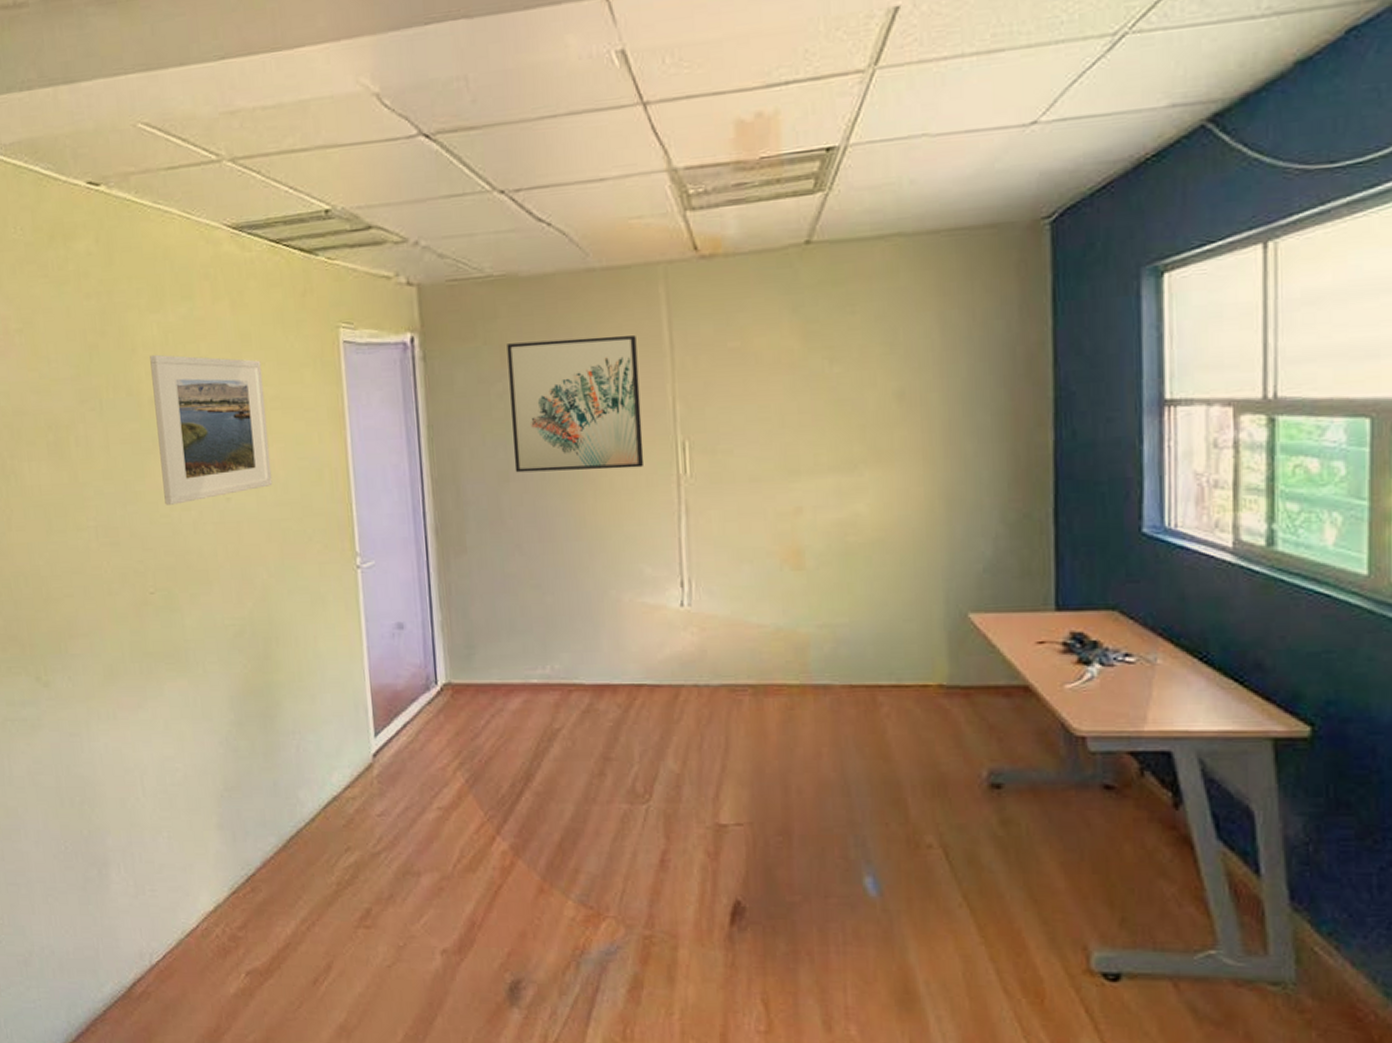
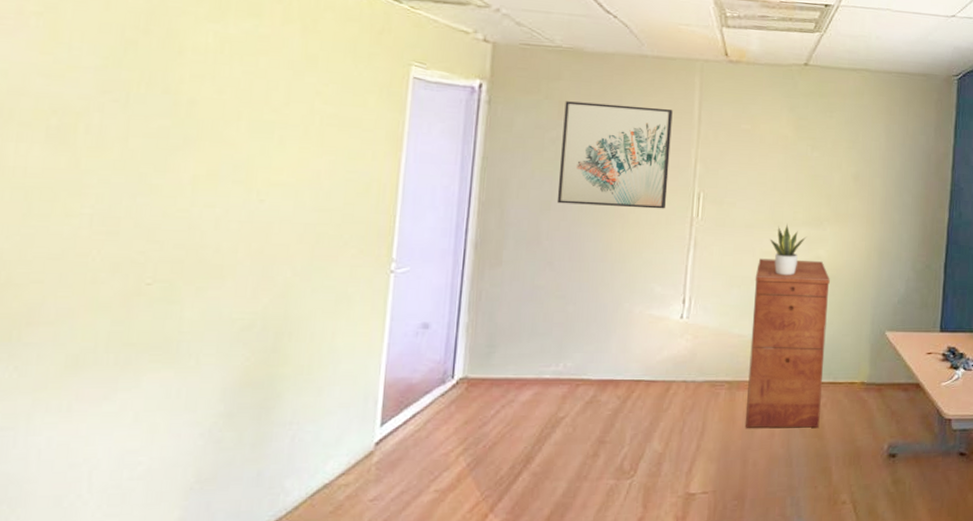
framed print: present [150,354,273,505] -> none [185,59,324,201]
filing cabinet: none [770,520,883,746] -> present [744,258,830,428]
potted plant: none [784,472,837,543] -> present [769,224,807,276]

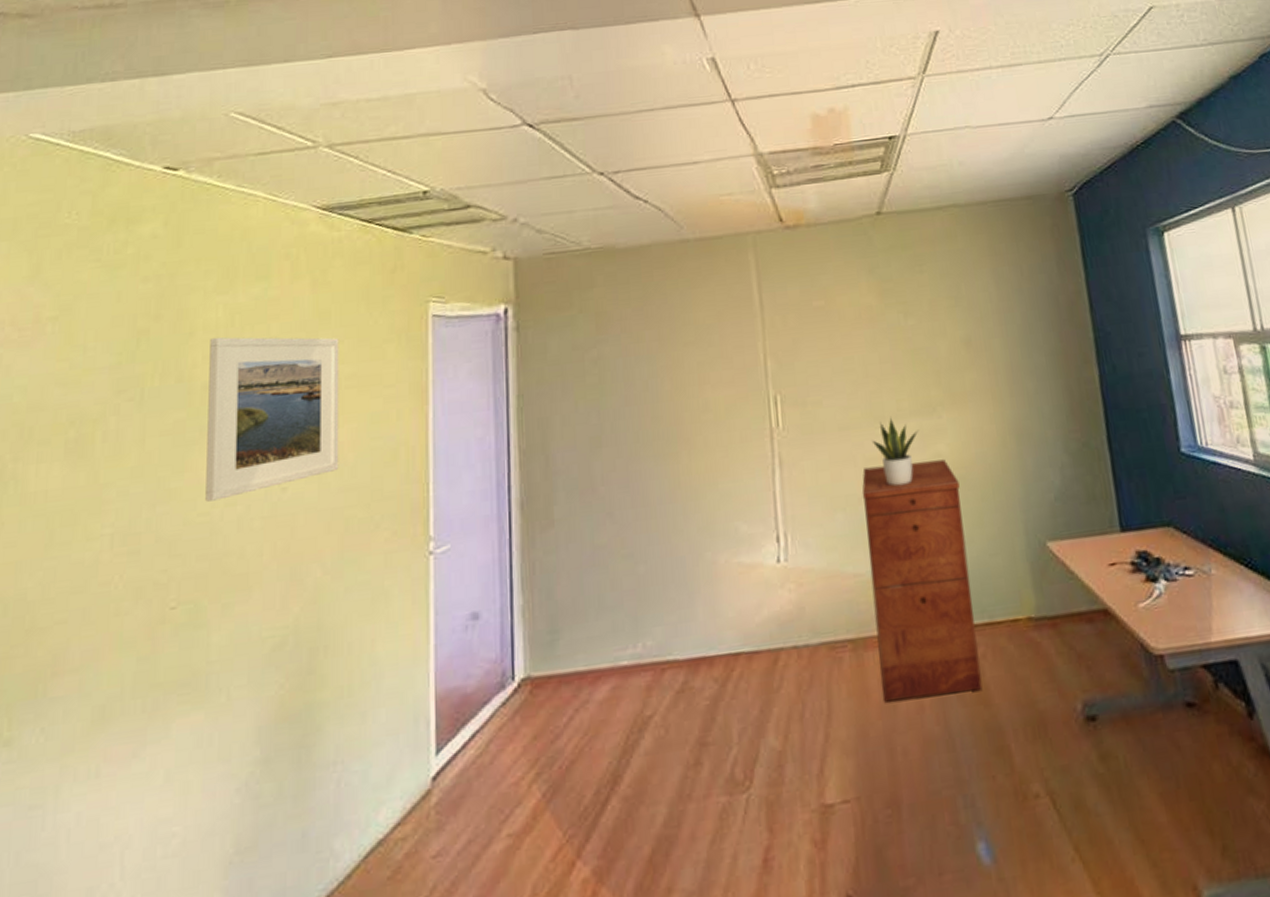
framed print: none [185,59,324,201] -> present [205,337,339,502]
wall art: present [557,101,673,209] -> none [602,299,738,438]

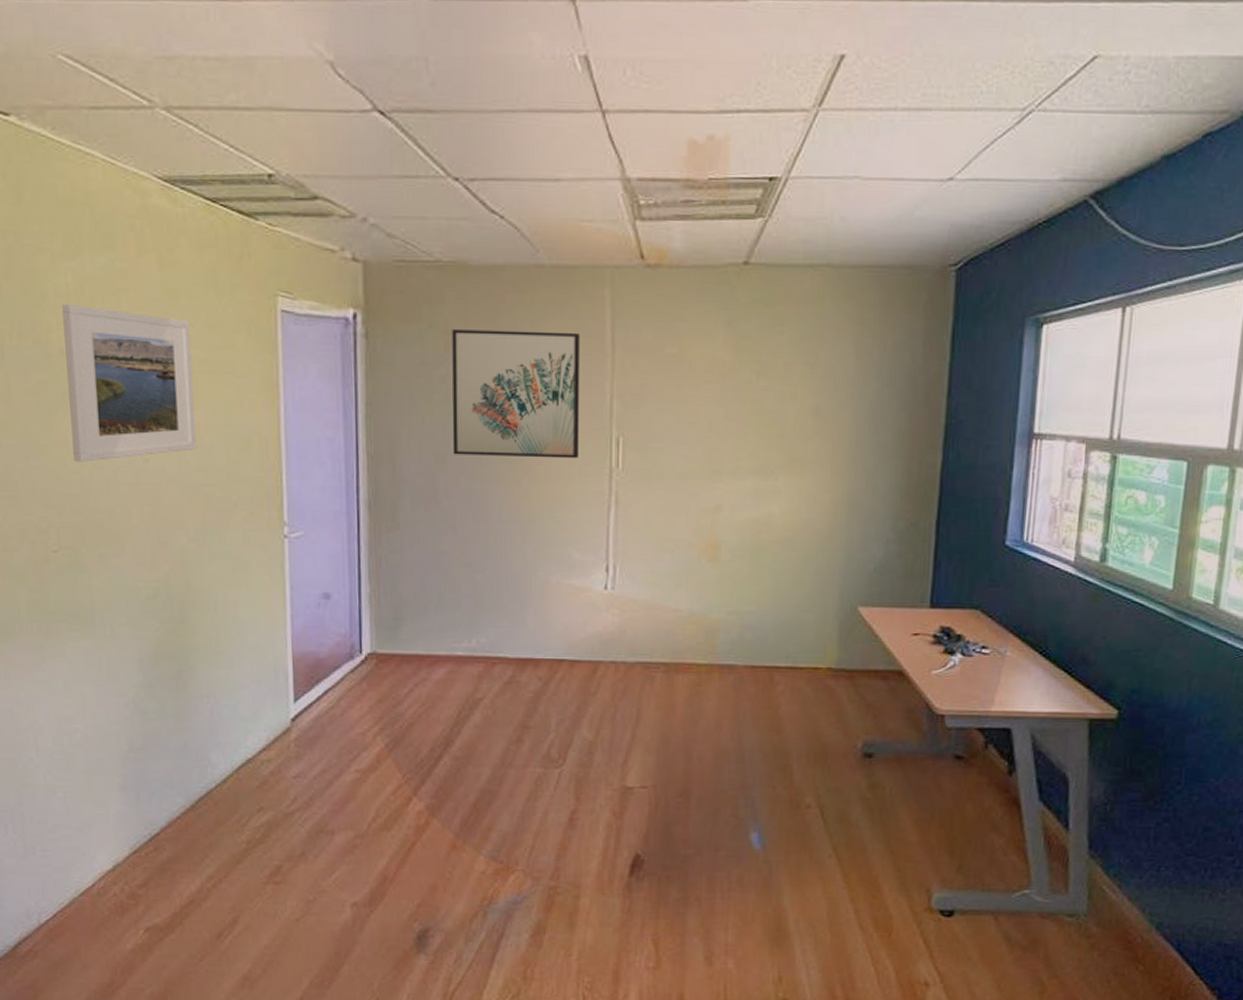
wall art: none [602,299,738,438] -> present [452,329,580,459]
filing cabinet: present [862,459,983,702] -> none [686,517,785,719]
potted plant: present [871,417,919,487] -> none [706,473,754,538]

